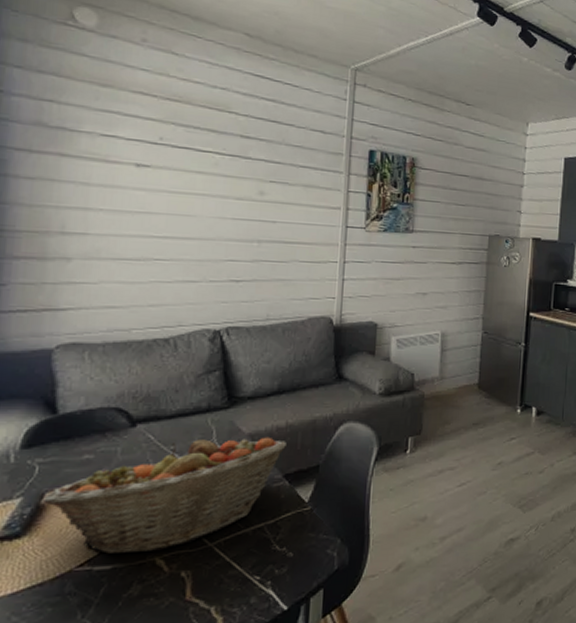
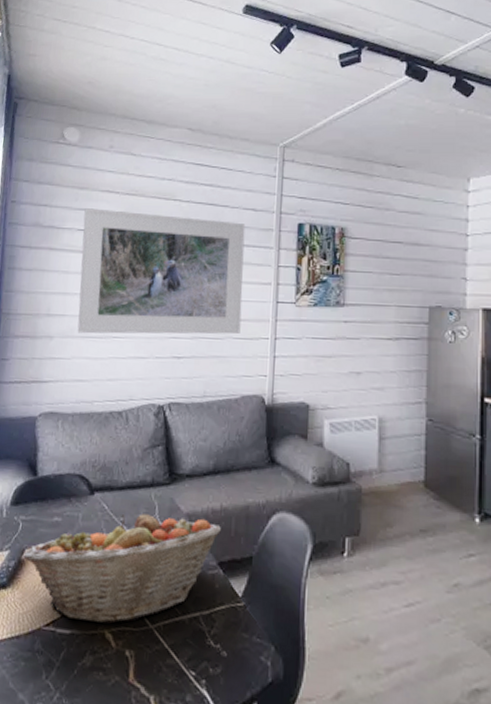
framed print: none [105,110,313,258] -> present [77,208,246,335]

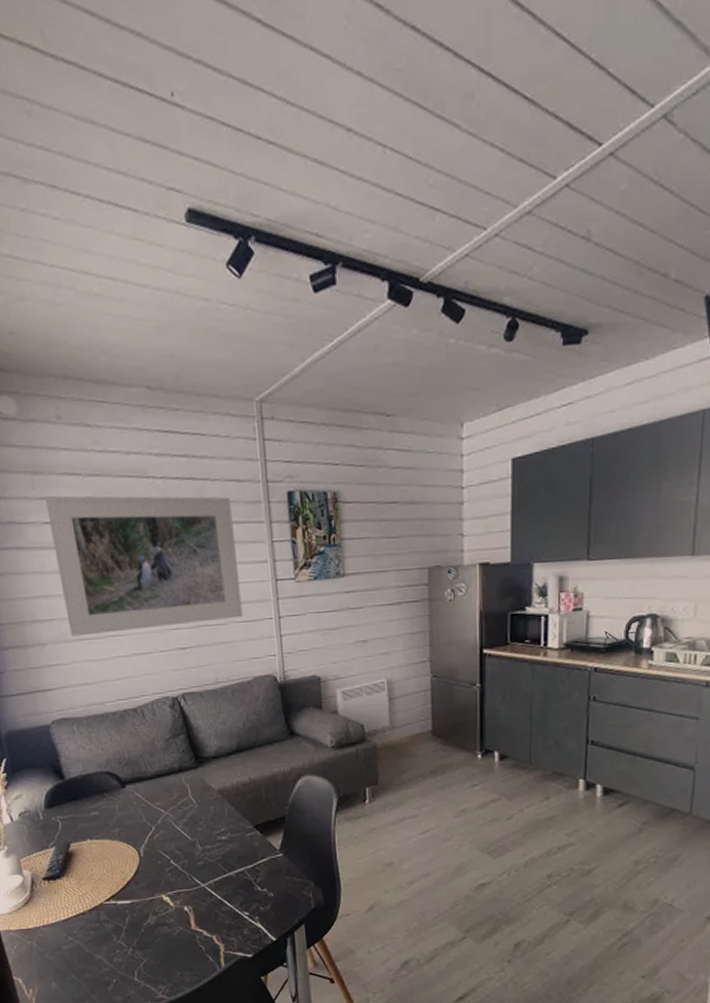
fruit basket: present [23,513,221,624] -> none [70,792,253,892]

